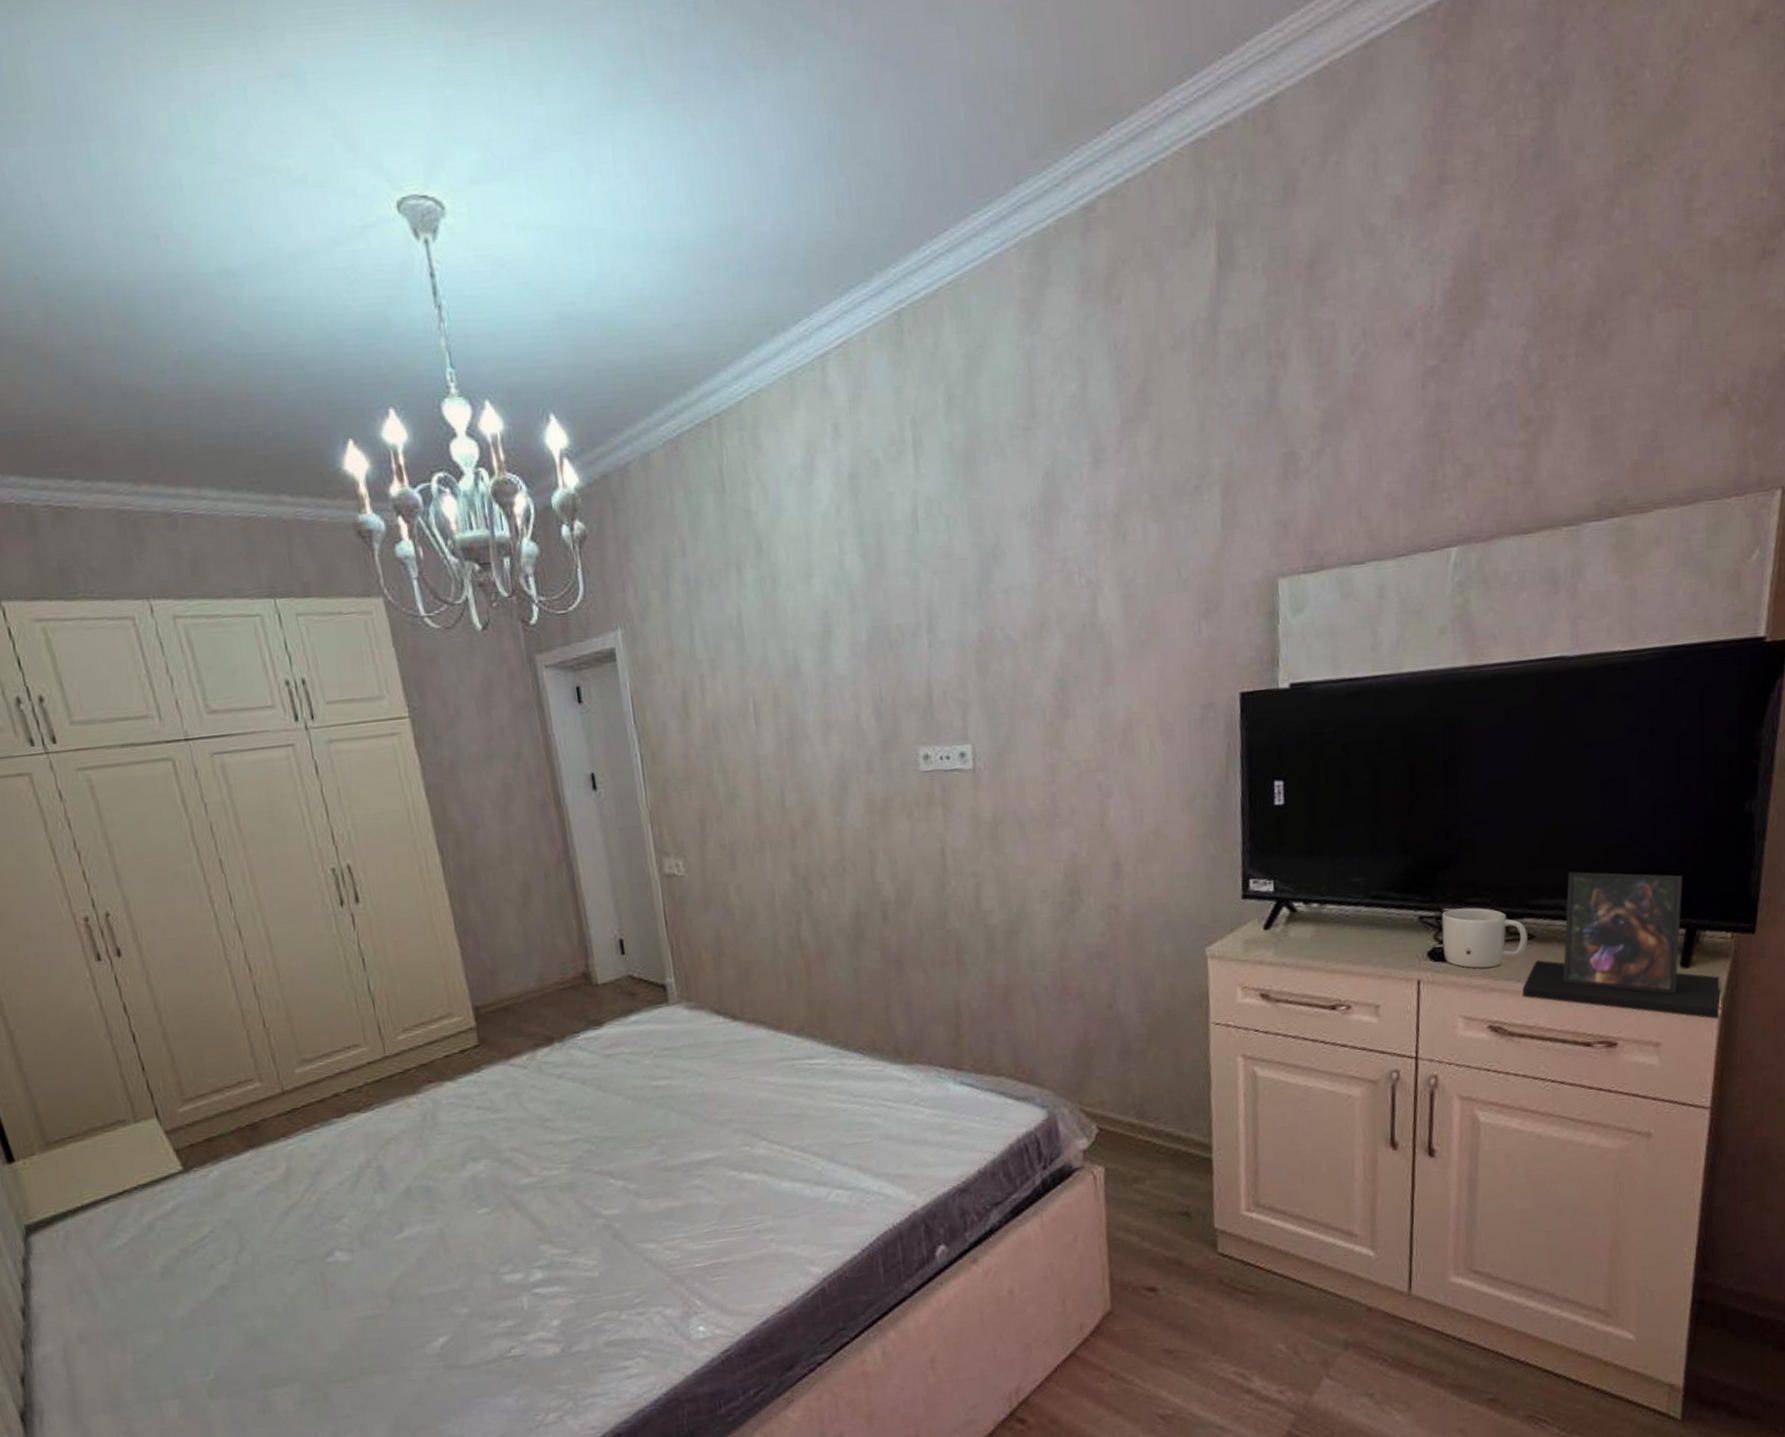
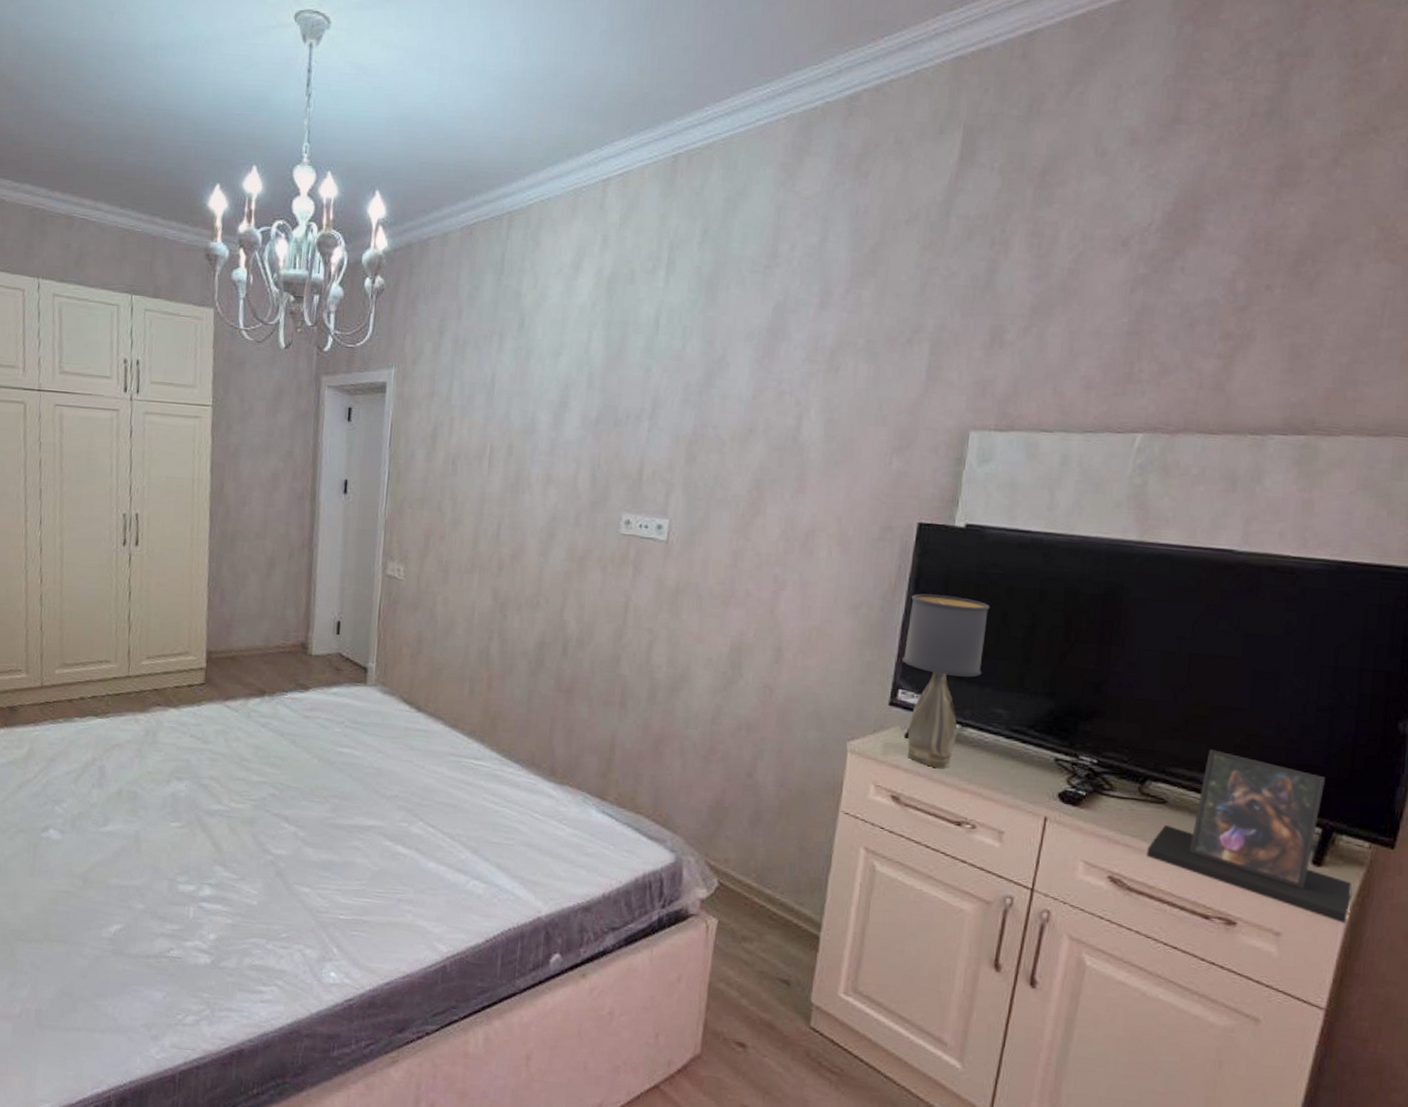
table lamp: none [1246,765,1332,956] -> present [902,593,990,769]
mug: present [1441,907,1529,970] -> none [1073,758,1161,823]

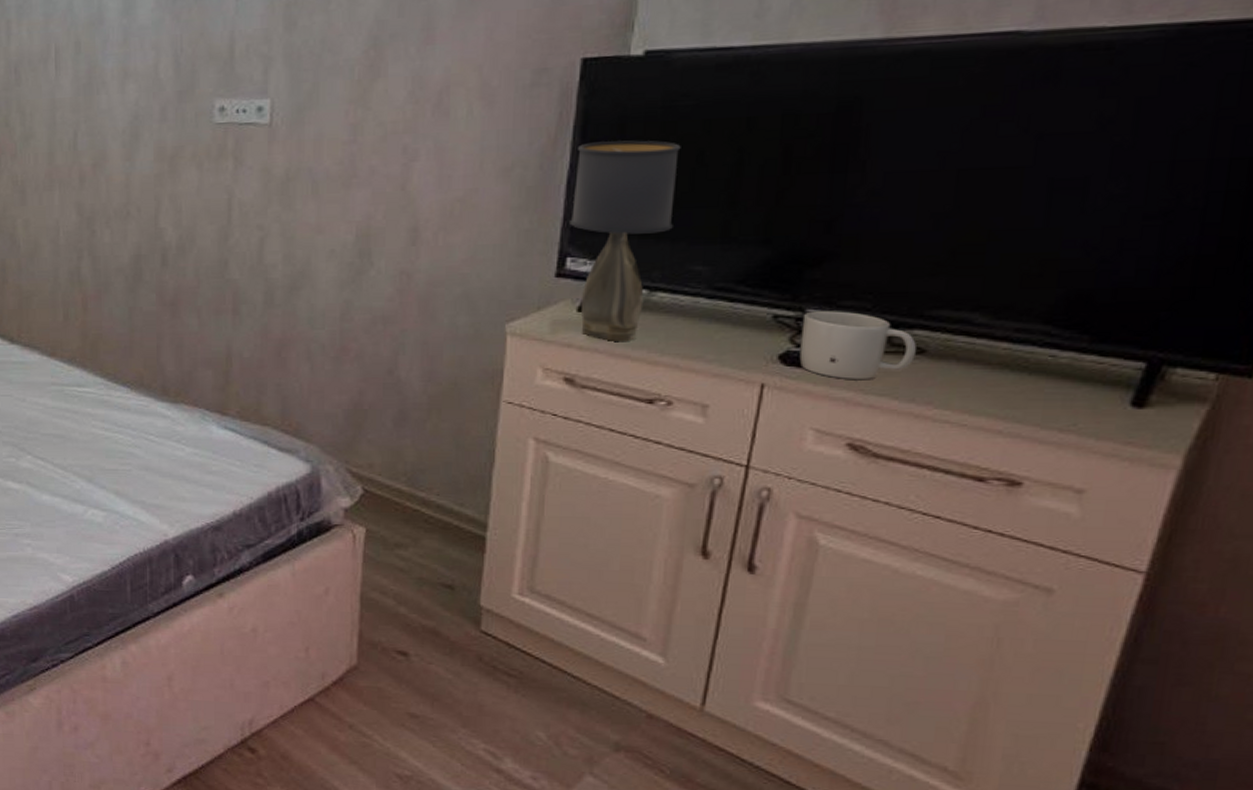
mug: none [1073,758,1161,823] -> present [799,311,917,381]
photo frame: present [1147,749,1352,924] -> none [898,283,1189,472]

